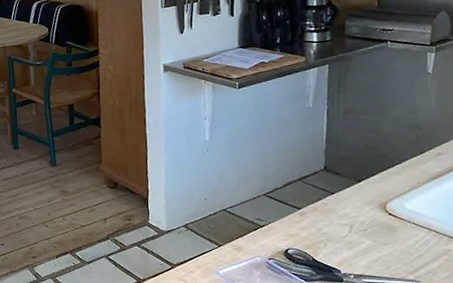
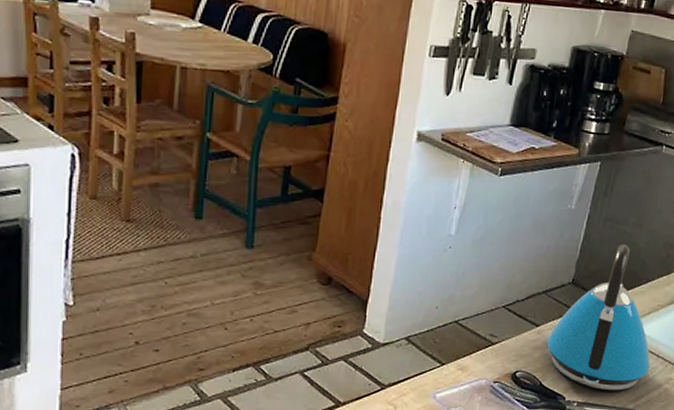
kettle: none [311,131,424,264] -> present [546,244,651,391]

